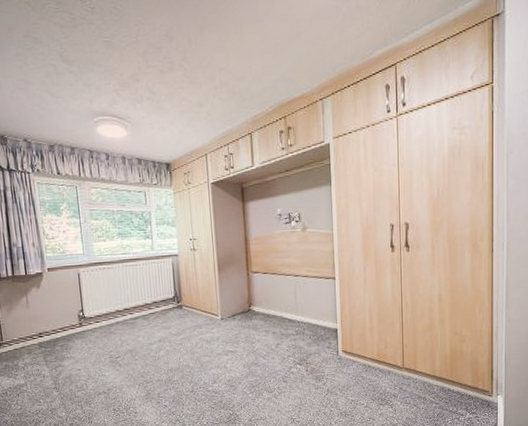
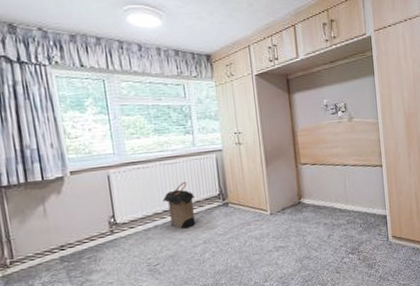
laundry hamper: none [124,283,152,327] -> present [162,182,195,229]

